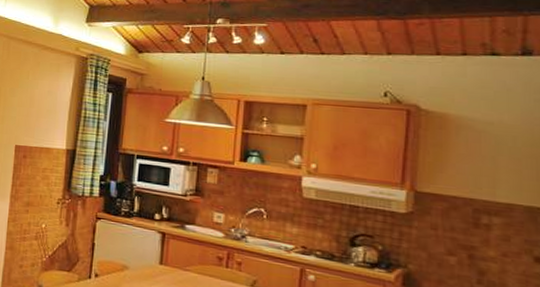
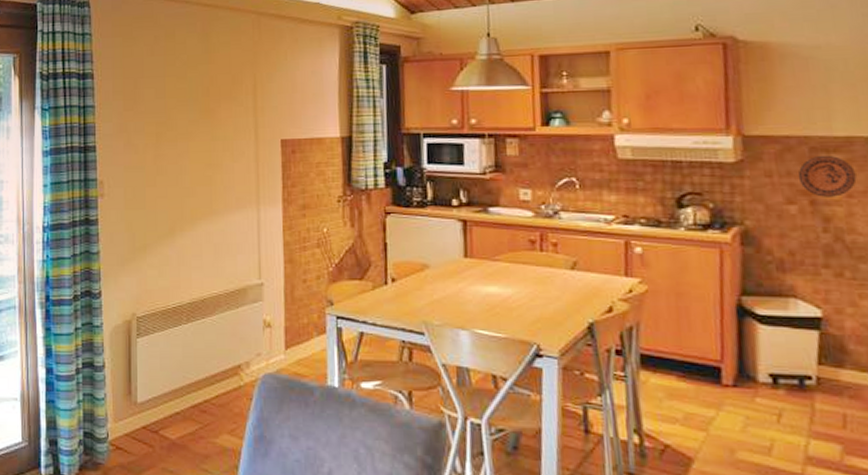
decorative plate: none [460,216,512,255] -> present [798,155,857,197]

